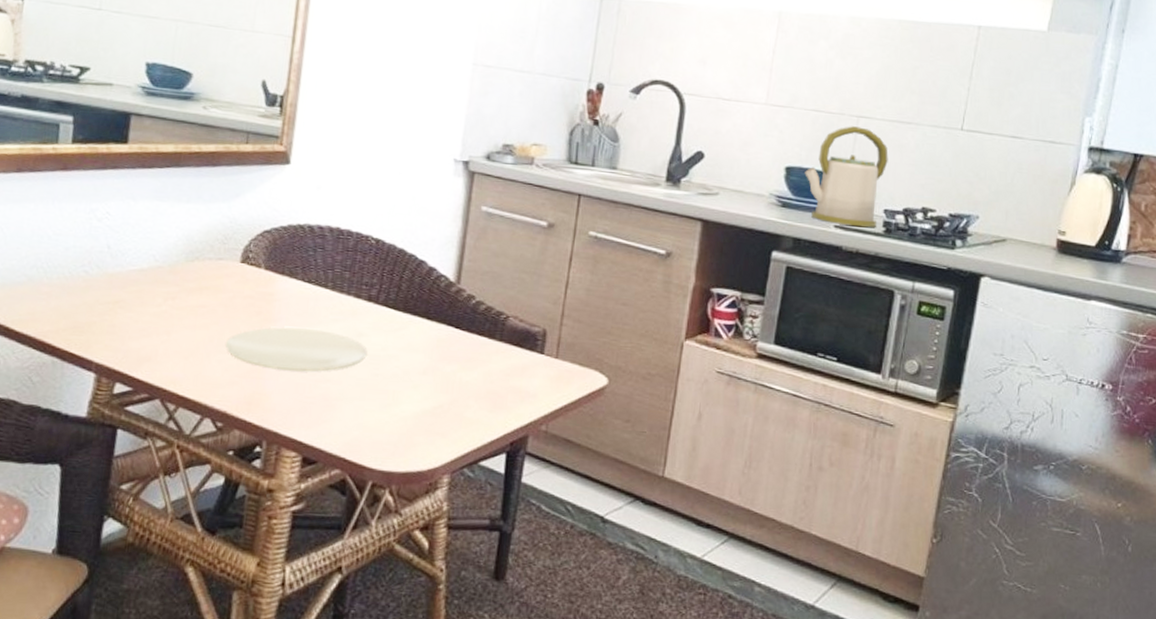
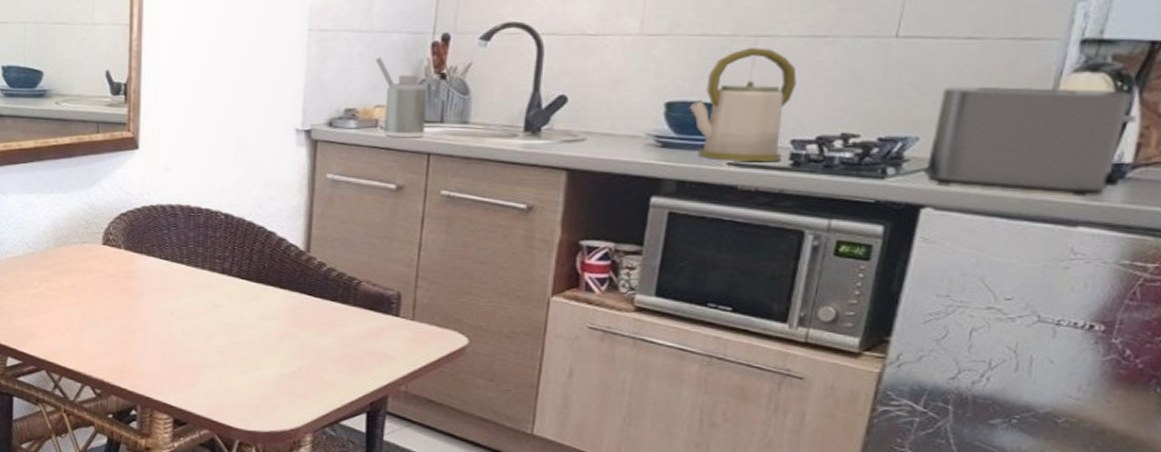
plate: present [224,327,368,373] -> none [96,302,225,342]
soap dispenser: none [534,97,582,179] -> present [375,56,428,138]
toaster: none [983,175,1127,276] -> present [924,86,1137,197]

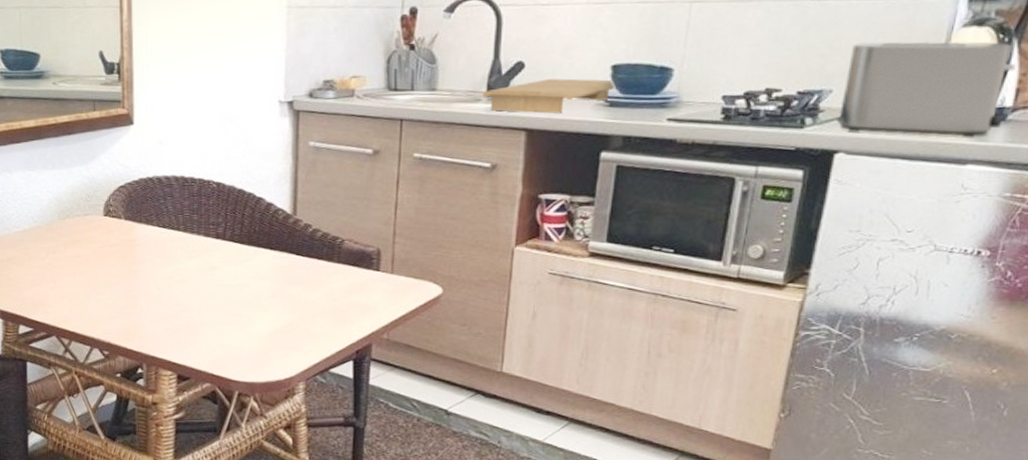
soap dispenser: present [375,56,428,138] -> none [350,30,399,107]
cutting board: none [519,115,671,153] -> present [482,78,617,114]
kettle: present [689,48,797,162] -> none [633,12,726,118]

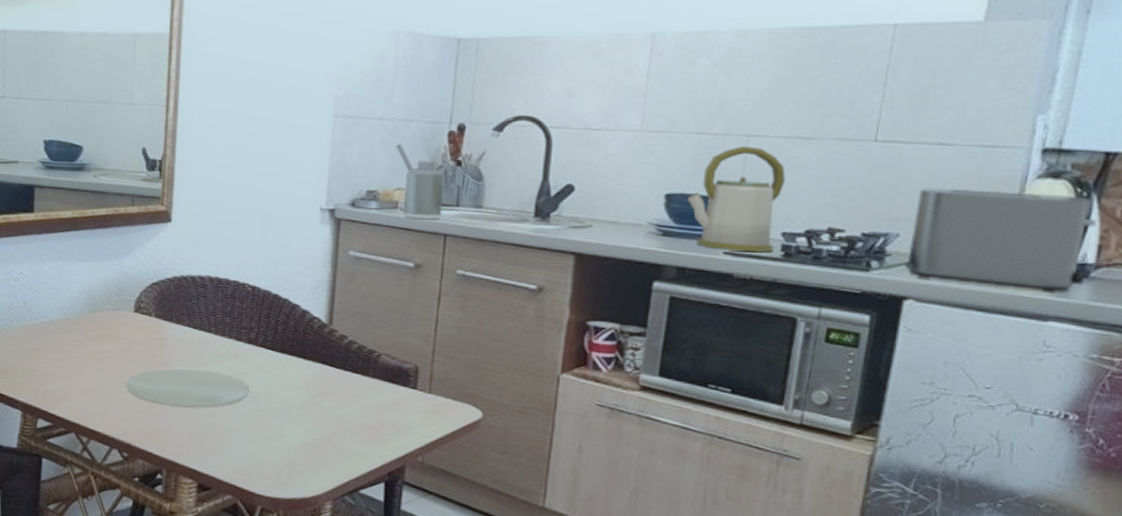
plate: none [101,267,221,304] -> present [125,368,250,409]
soap dispenser: none [350,30,399,107] -> present [396,143,445,220]
cutting board: present [482,78,617,114] -> none [530,204,670,239]
kettle: none [633,12,726,118] -> present [687,146,786,253]

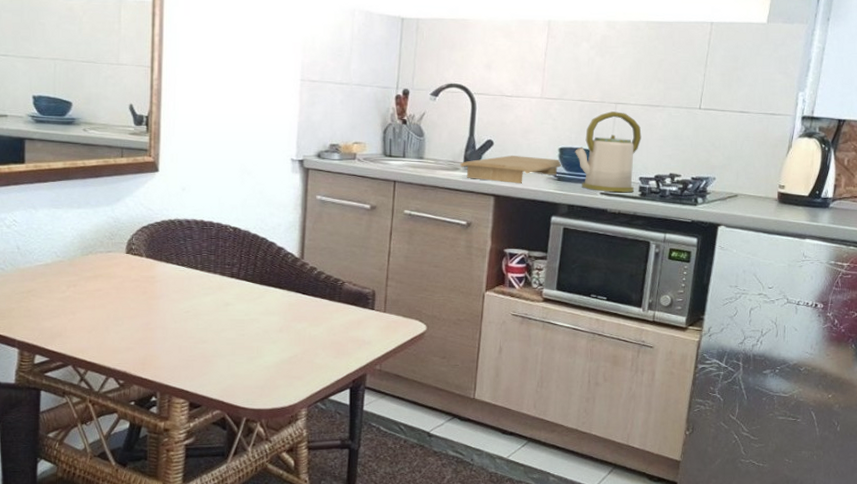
plate: present [125,368,250,409] -> none [119,302,234,336]
soap dispenser: present [396,143,445,220] -> none [353,104,394,169]
cutting board: none [530,204,670,239] -> present [460,155,563,183]
toaster: present [905,187,1096,294] -> none [719,144,833,219]

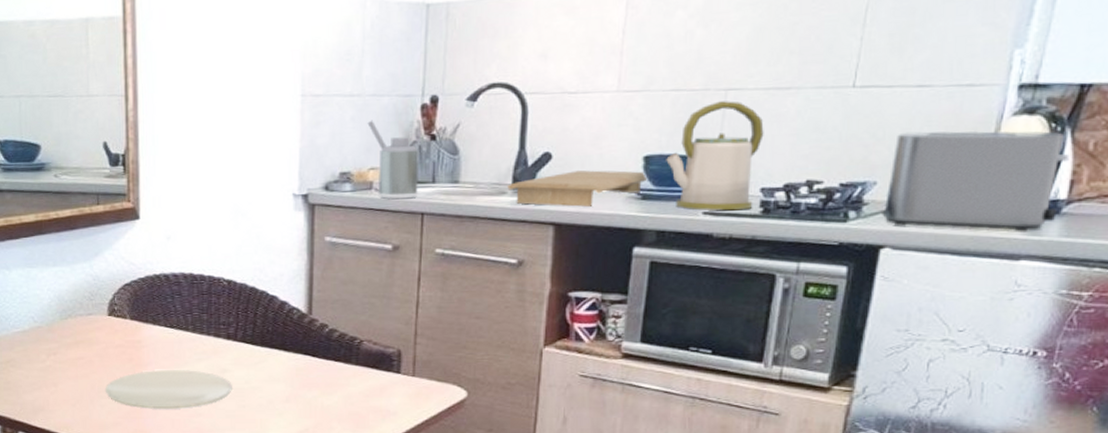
plate: none [119,302,234,336] -> present [105,370,232,409]
soap dispenser: none [353,104,394,169] -> present [367,120,419,200]
toaster: none [719,144,833,219] -> present [882,130,1069,232]

